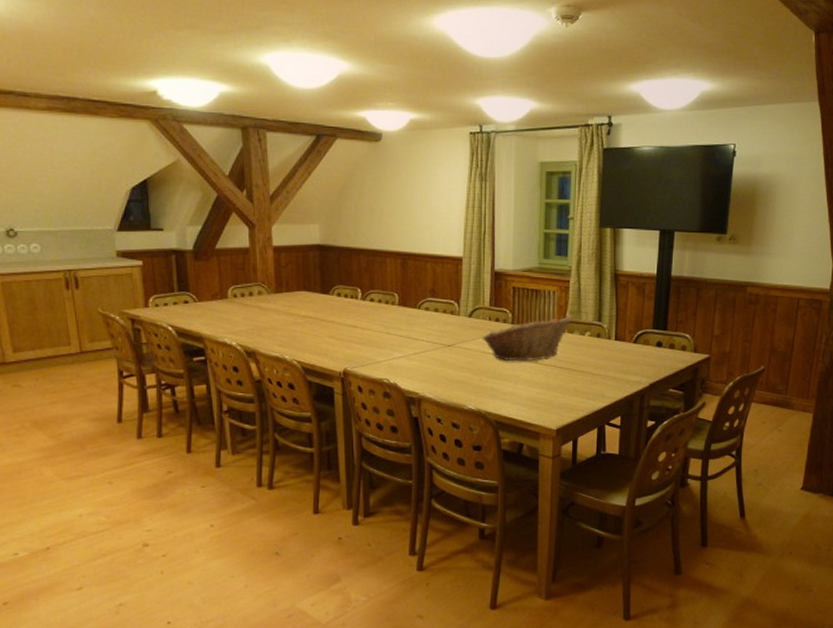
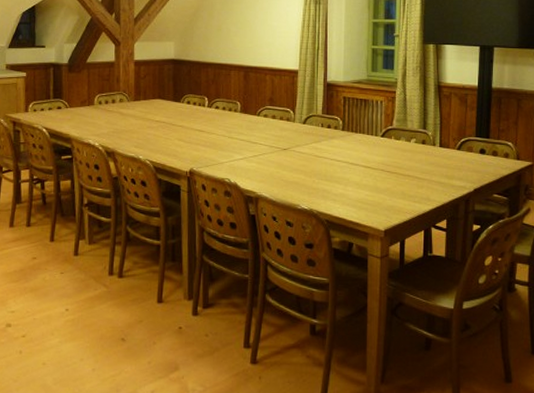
fruit basket: present [482,316,573,362] -> none [314,124,399,166]

